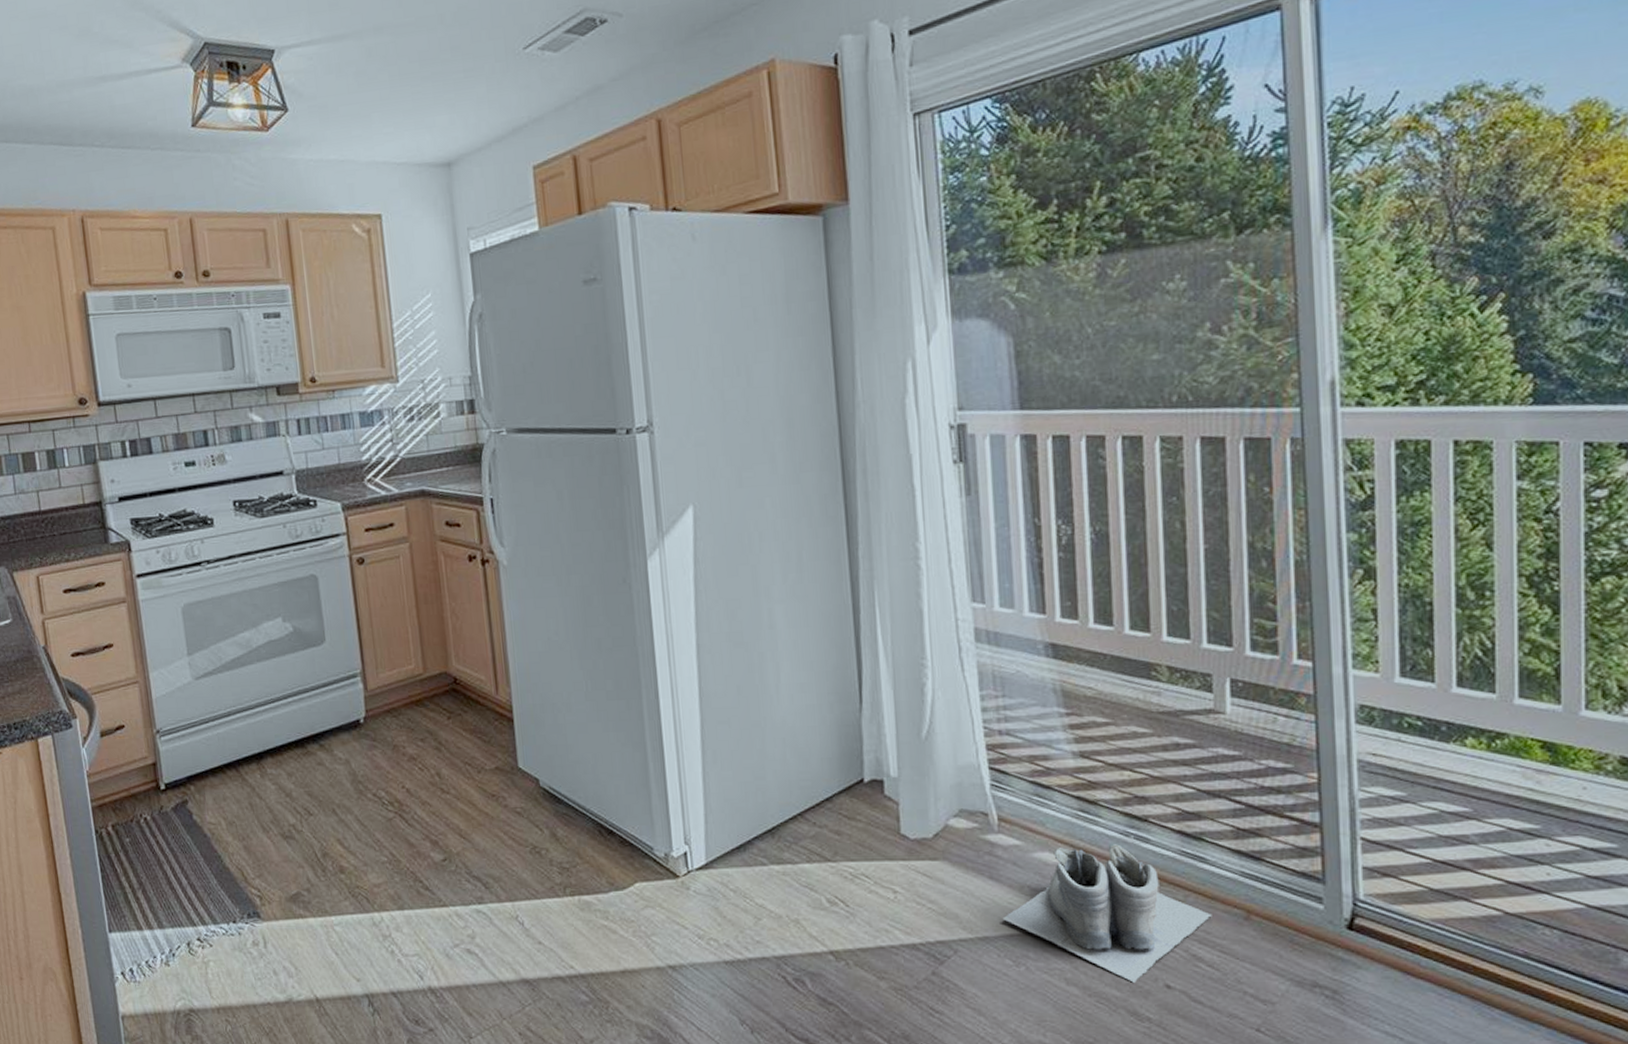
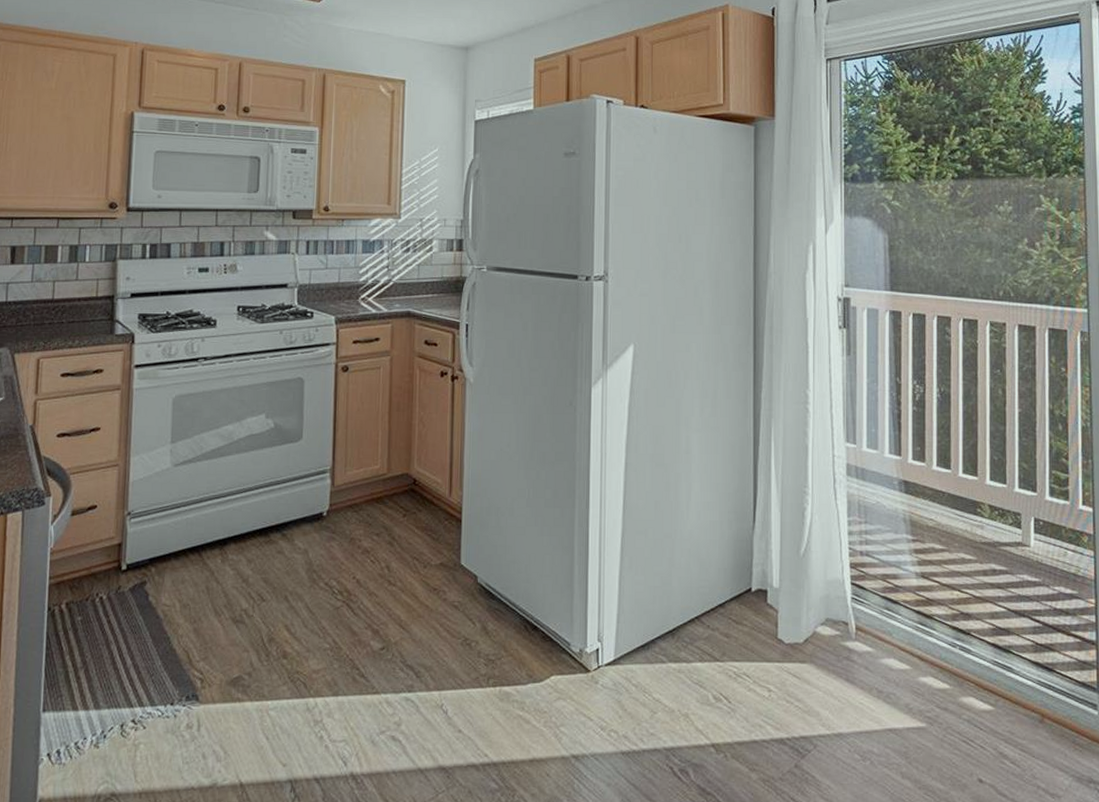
boots: present [1002,844,1212,983] -> none [854,653,1016,777]

